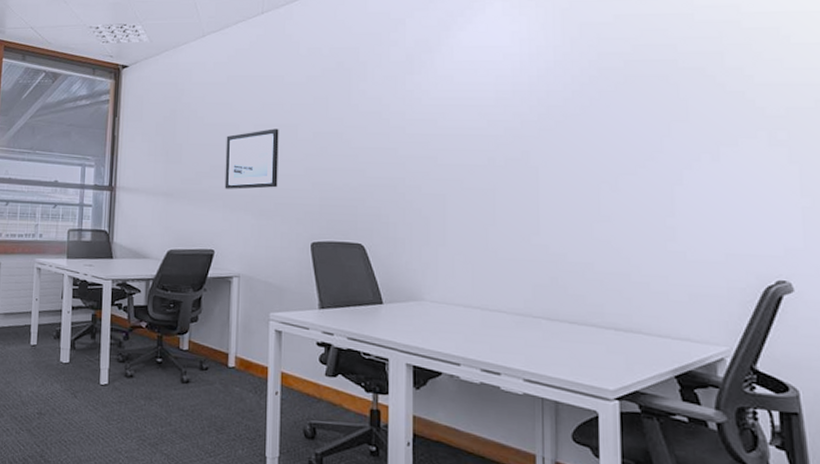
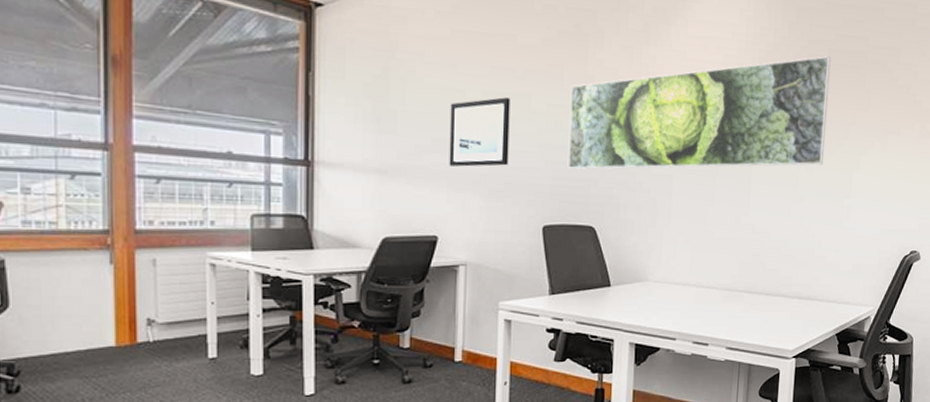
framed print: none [334,68,632,190] -> present [567,56,831,169]

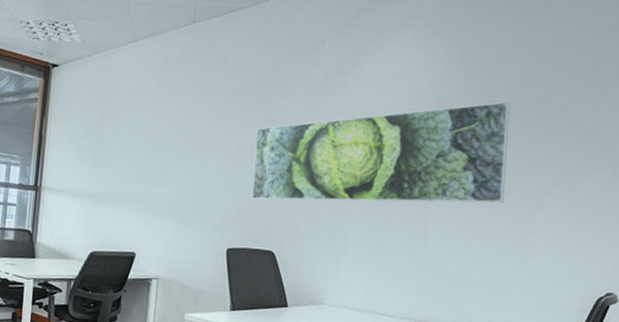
wall art: present [449,97,510,167] -> none [148,137,203,195]

